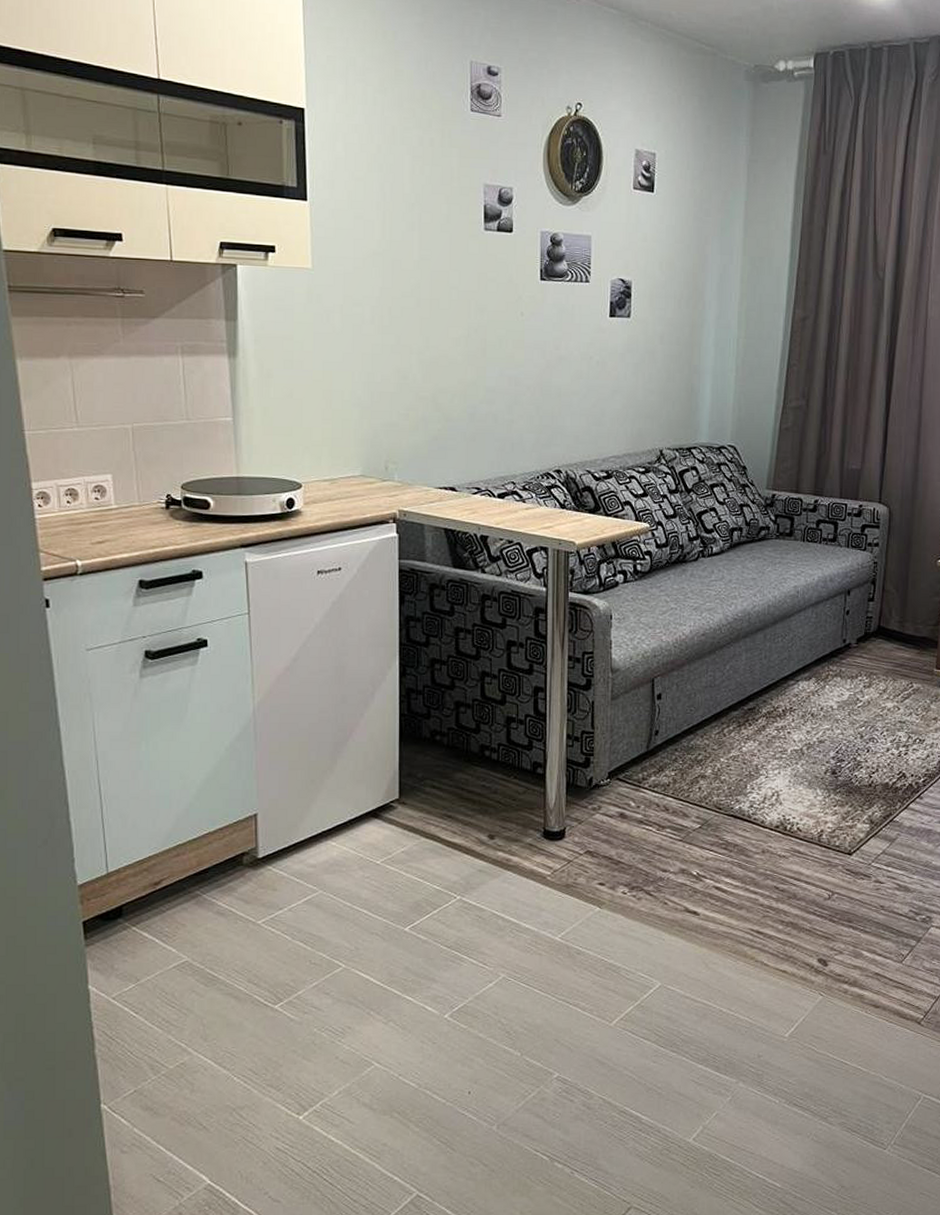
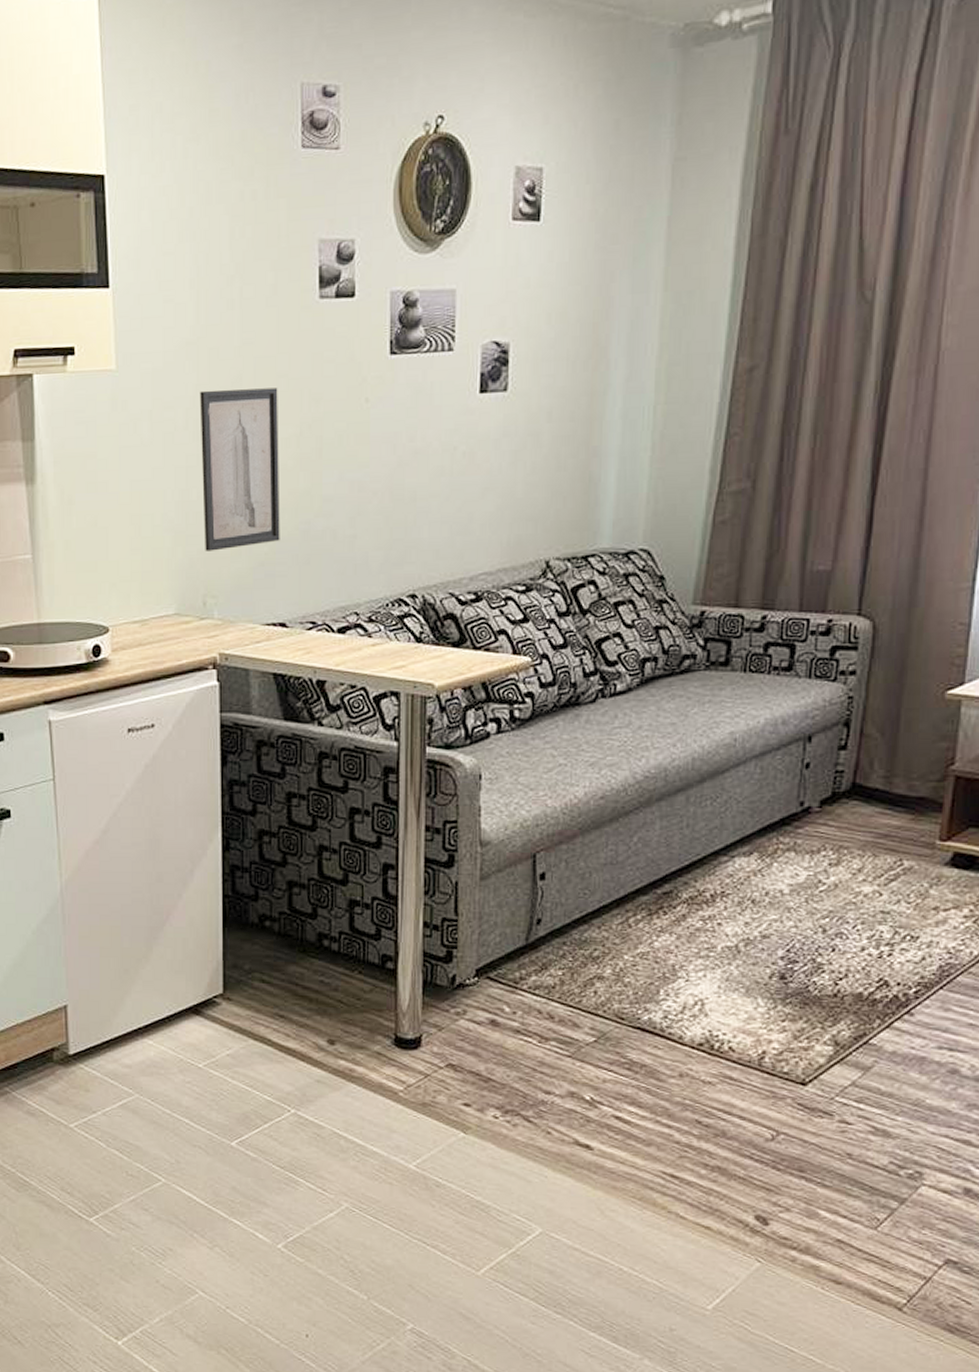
wall art: none [384,293,451,425] -> present [200,387,280,551]

